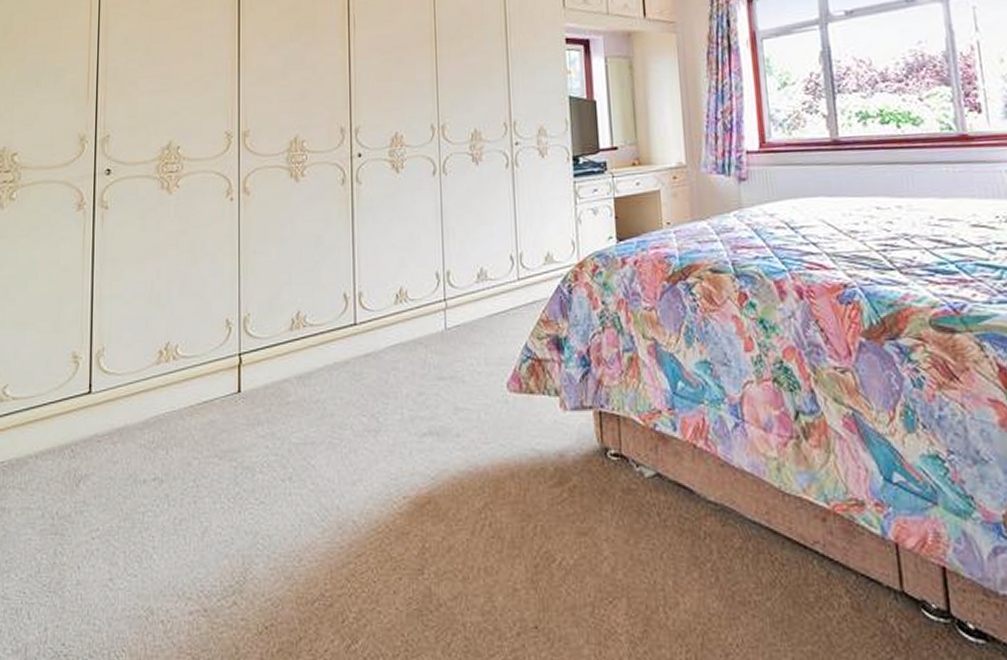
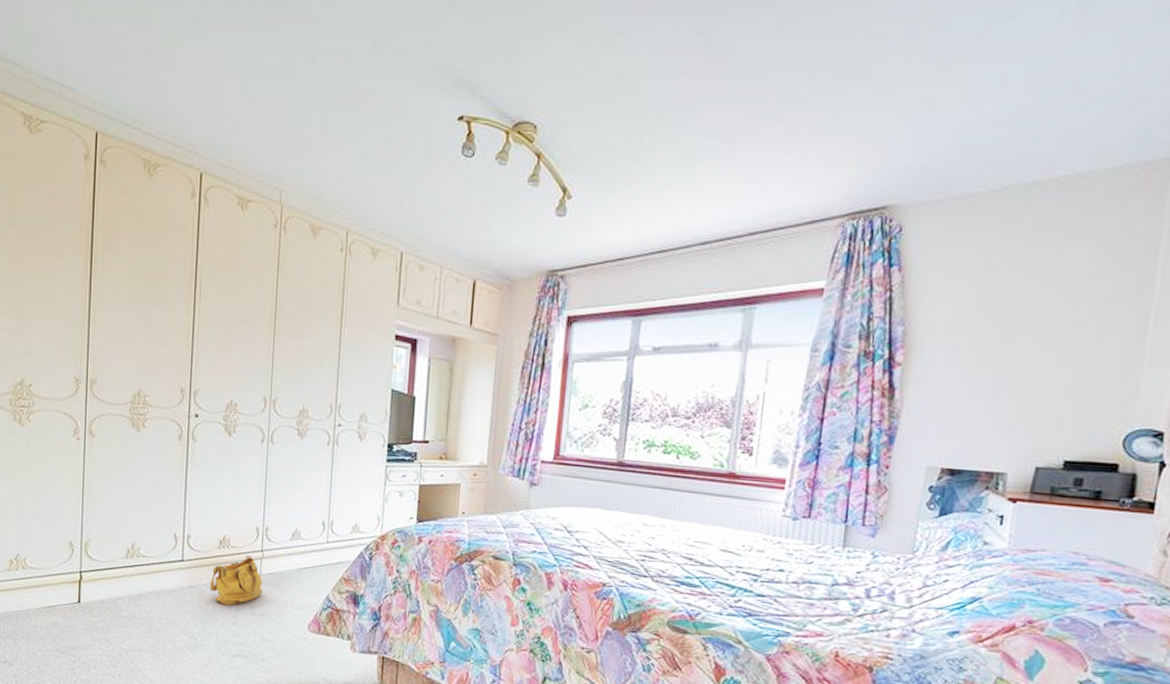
handbag: none [389,308,450,372] -> present [210,555,263,605]

